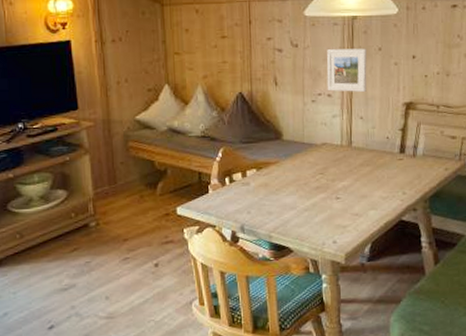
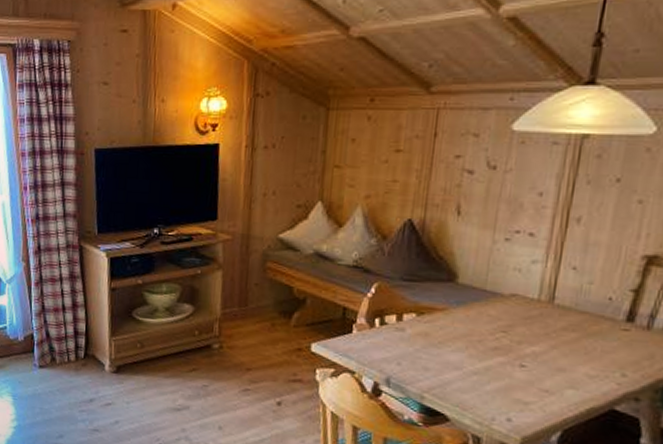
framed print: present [326,48,367,92] -> none [529,175,597,235]

